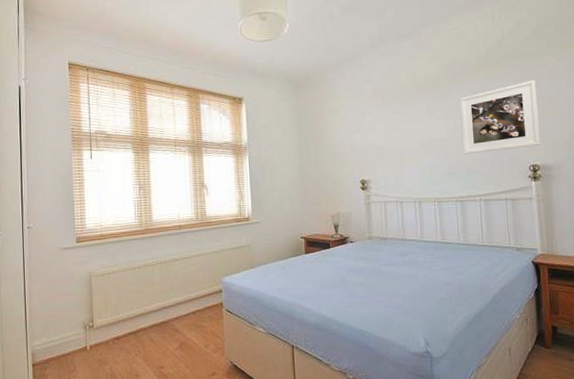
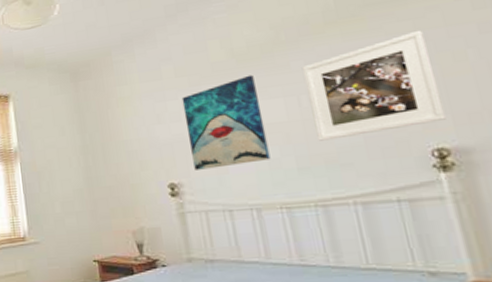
wall art: none [376,100,432,171] -> present [181,74,271,170]

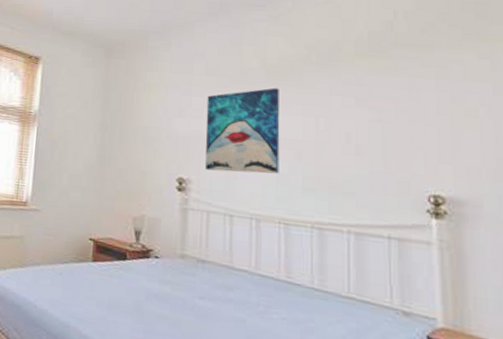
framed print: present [301,30,446,141] -> none [325,79,447,170]

